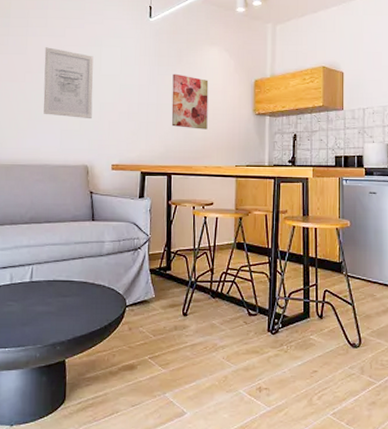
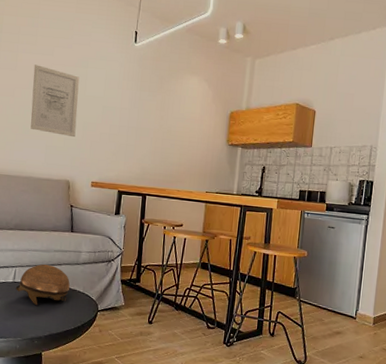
decorative bowl: none [33,259,93,305] -> present [15,264,70,305]
wall art: present [171,73,209,130] -> none [149,99,187,156]

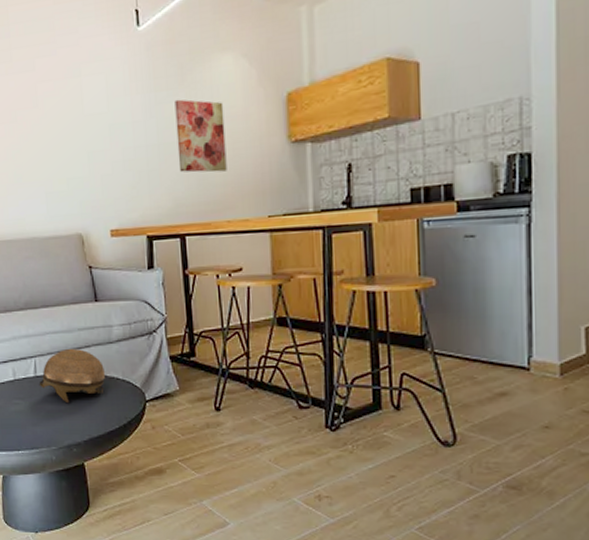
wall art: present [30,64,80,138] -> none [13,87,80,176]
wall art: none [149,99,187,156] -> present [175,99,227,173]

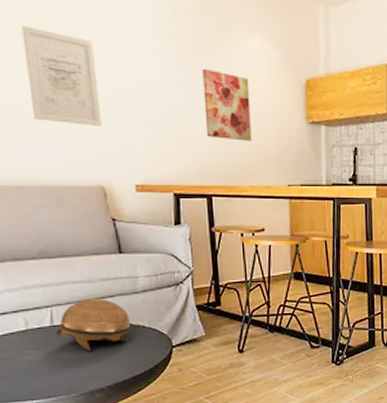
wall art: none [13,87,80,176] -> present [21,25,102,127]

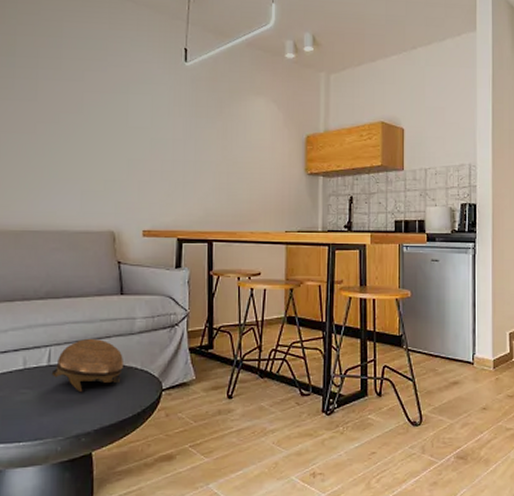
wall art: present [21,25,102,127] -> none [59,93,119,178]
wall art: present [202,68,252,141] -> none [211,127,254,191]

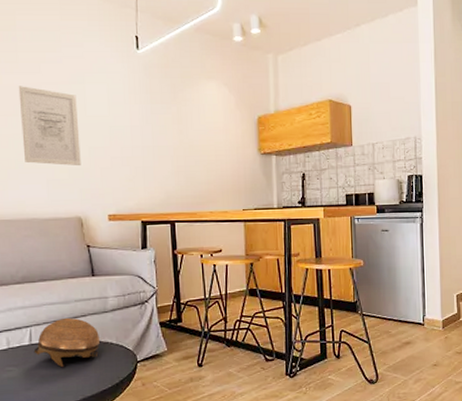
wall art: none [59,93,119,178] -> present [18,86,81,166]

